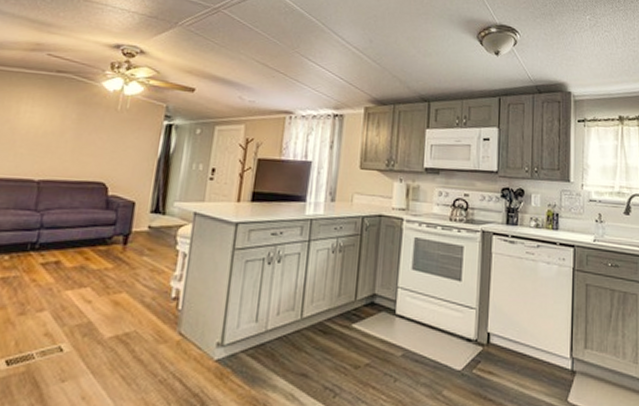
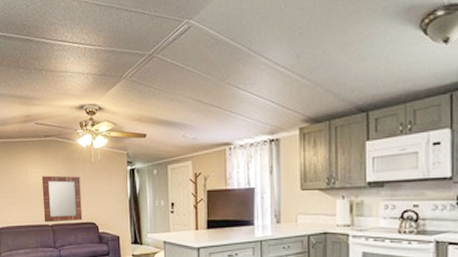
home mirror: none [27,118,97,179] -> present [41,175,83,223]

